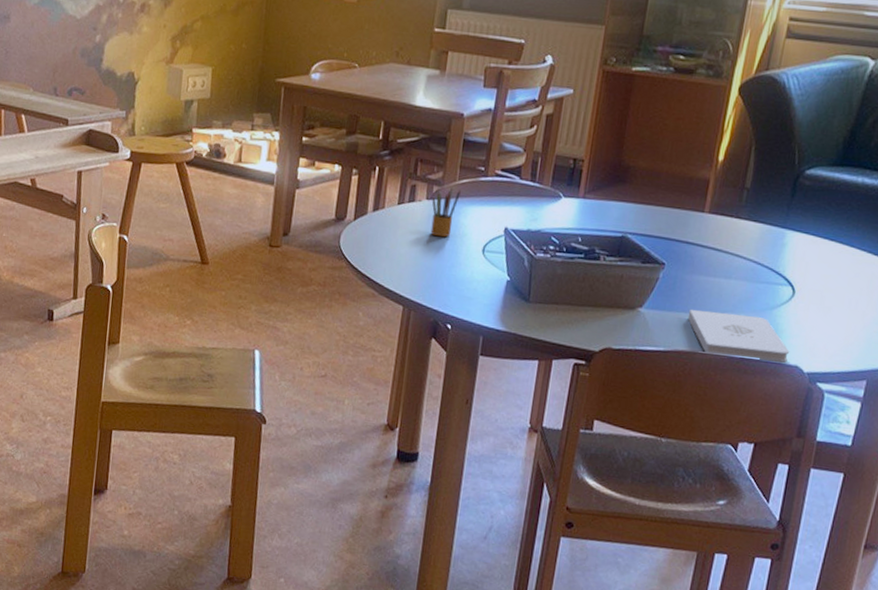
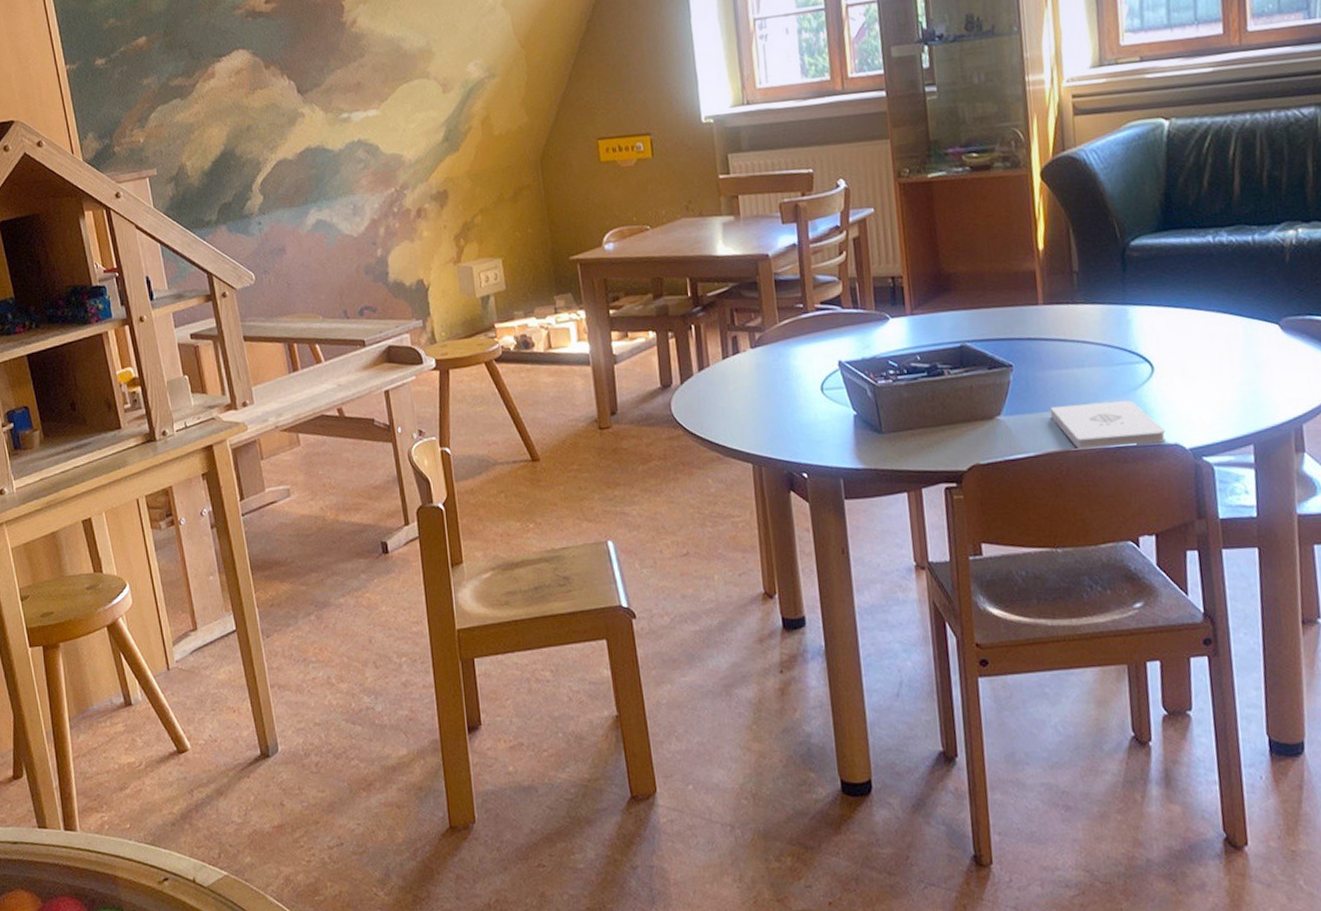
pencil box: present [430,188,461,237] -> none [756,331,785,385]

